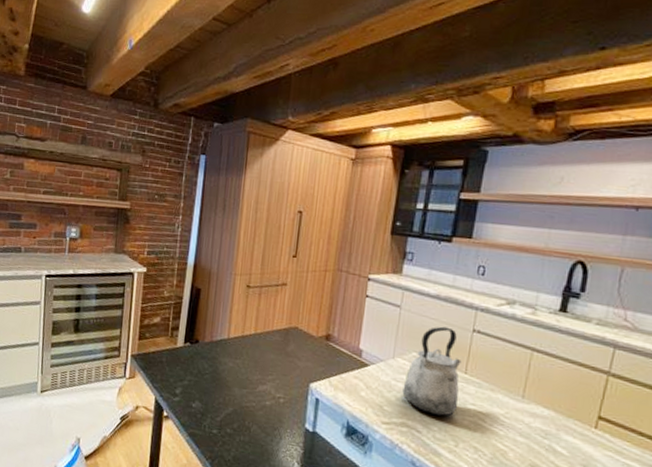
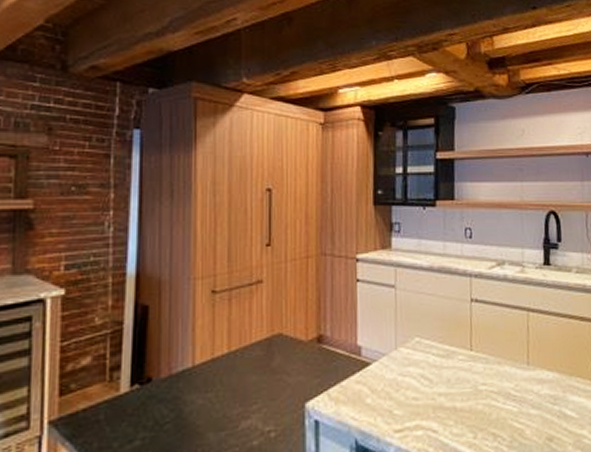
kettle: present [402,326,462,416] -> none [411,301,469,407]

